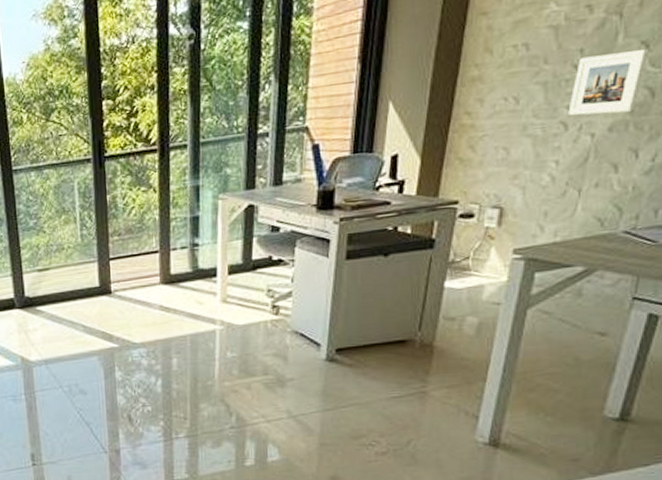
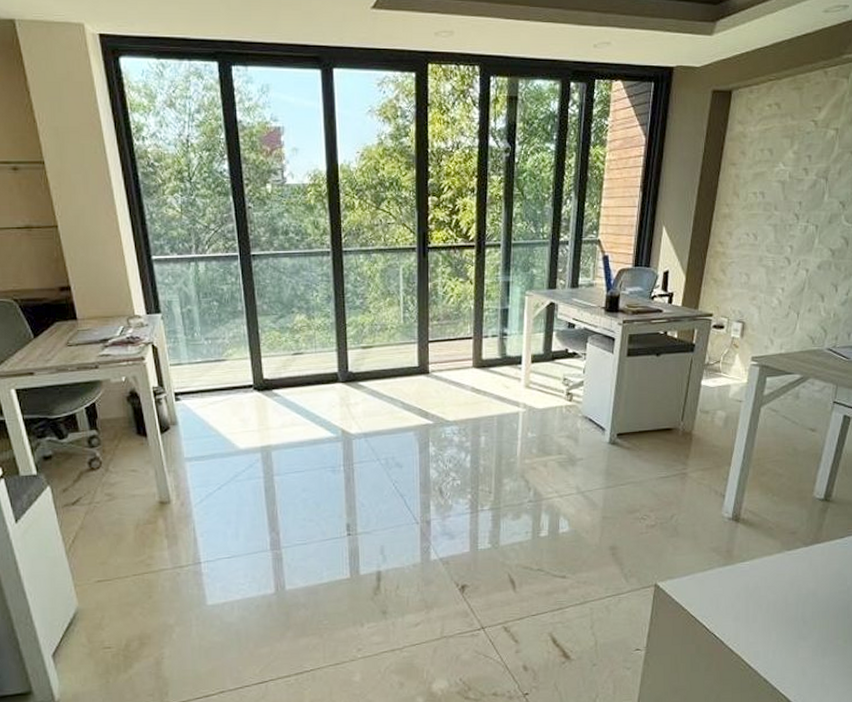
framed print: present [568,48,650,116] -> none [791,207,845,255]

